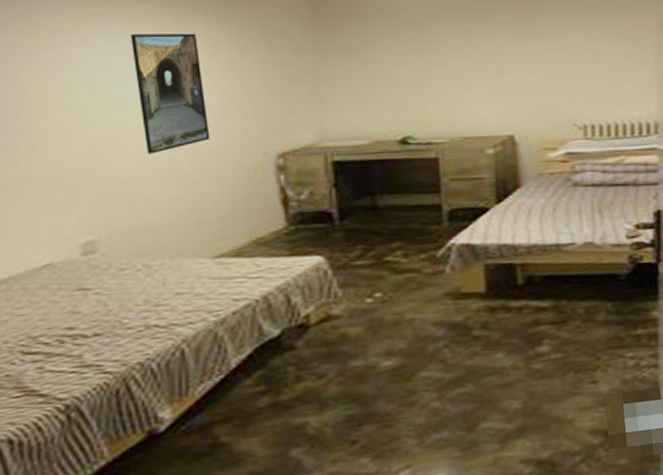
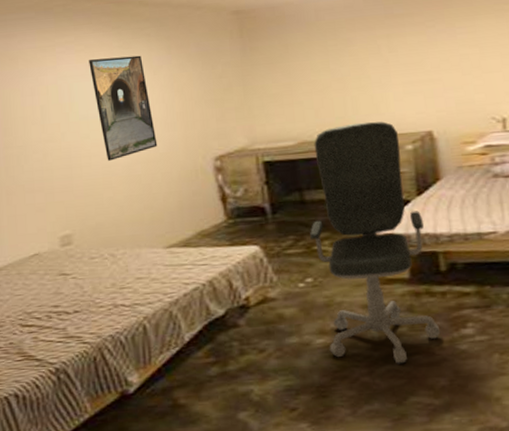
office chair: none [381,122,516,387] -> present [310,121,441,364]

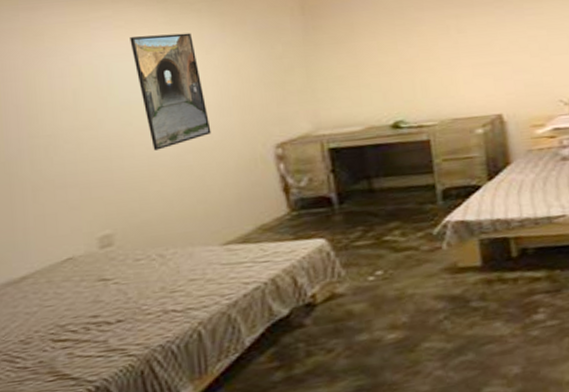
office chair: present [310,121,441,364] -> none [379,105,513,355]

